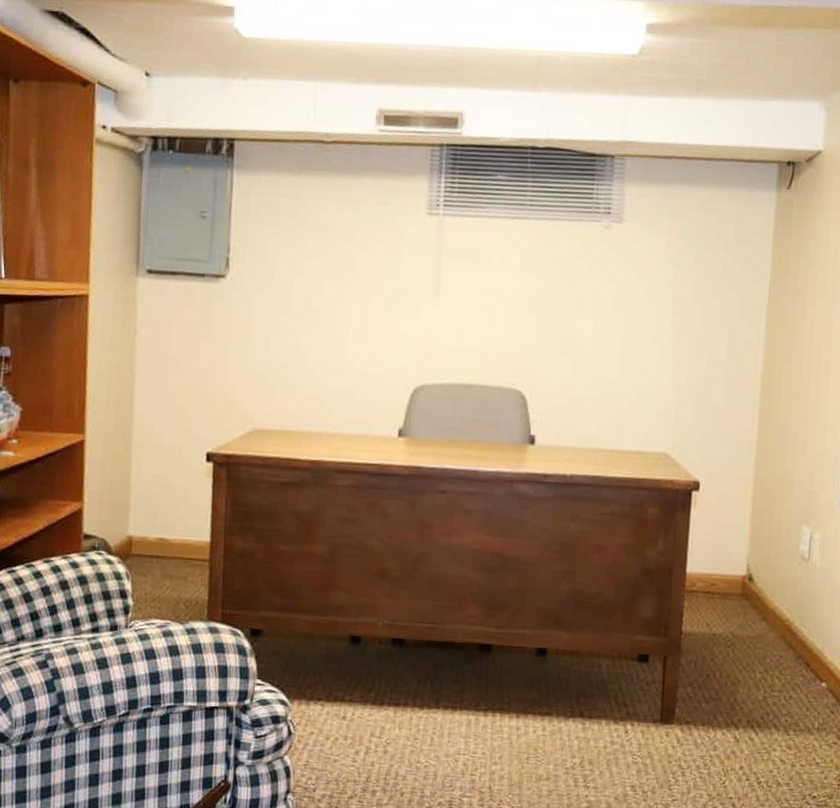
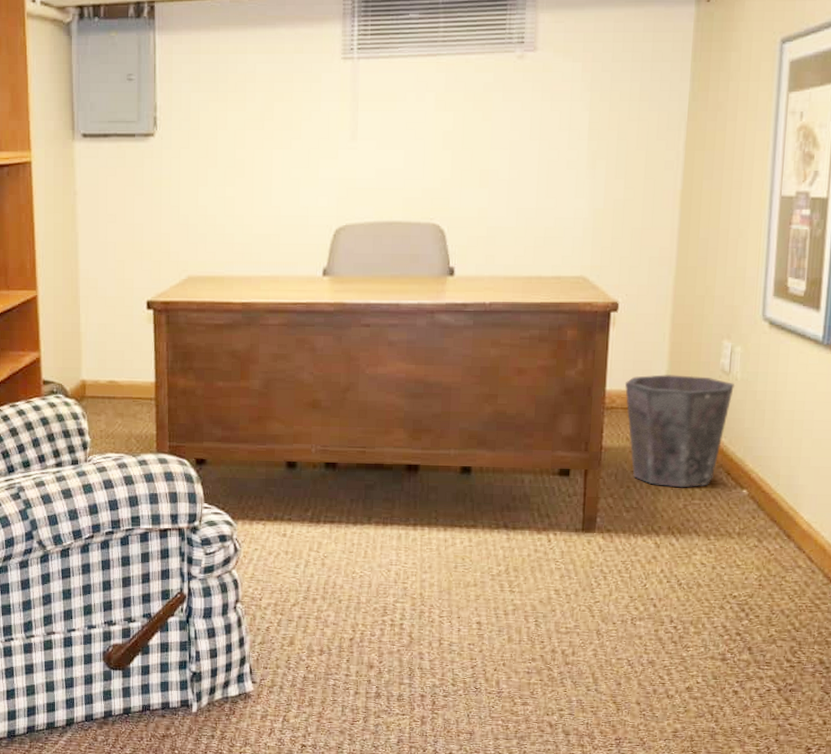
waste bin: none [705,558,813,679] -> present [624,374,734,488]

